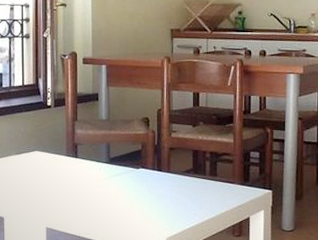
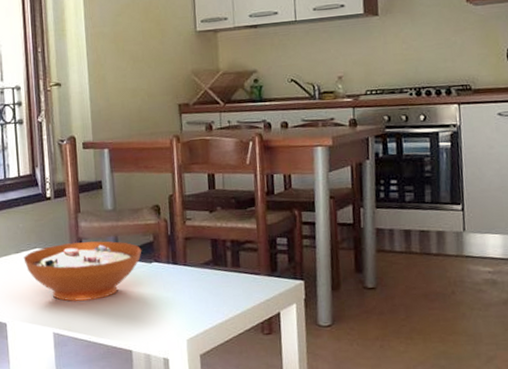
decorative bowl: none [23,147,131,200] -> present [23,241,142,301]

